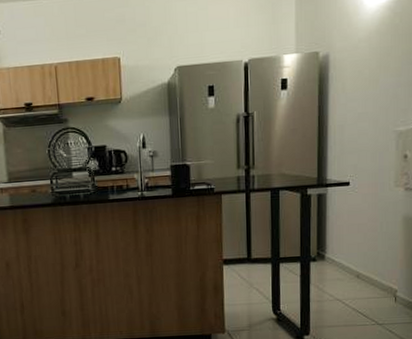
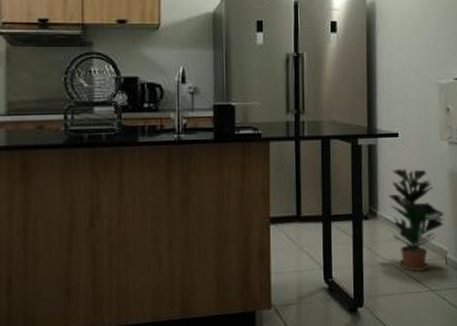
potted plant: none [333,215,395,308] -> present [385,169,444,272]

